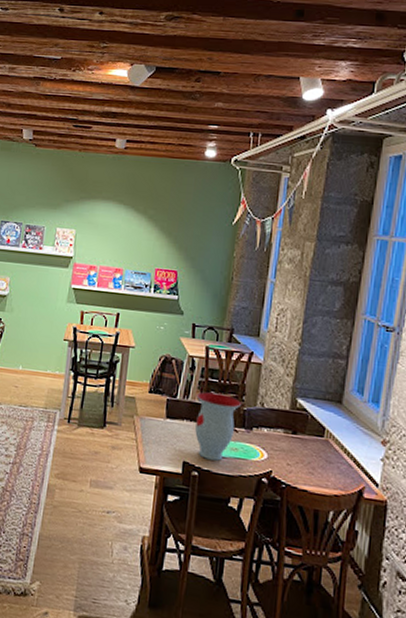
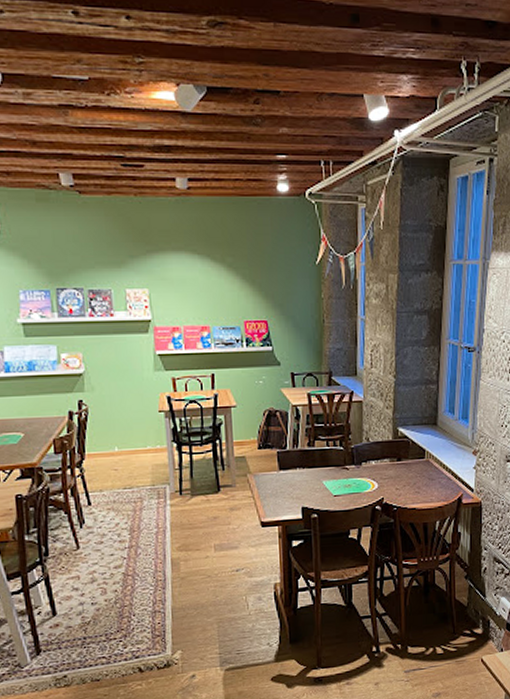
vase: present [195,391,242,461] -> none [305,437,349,500]

